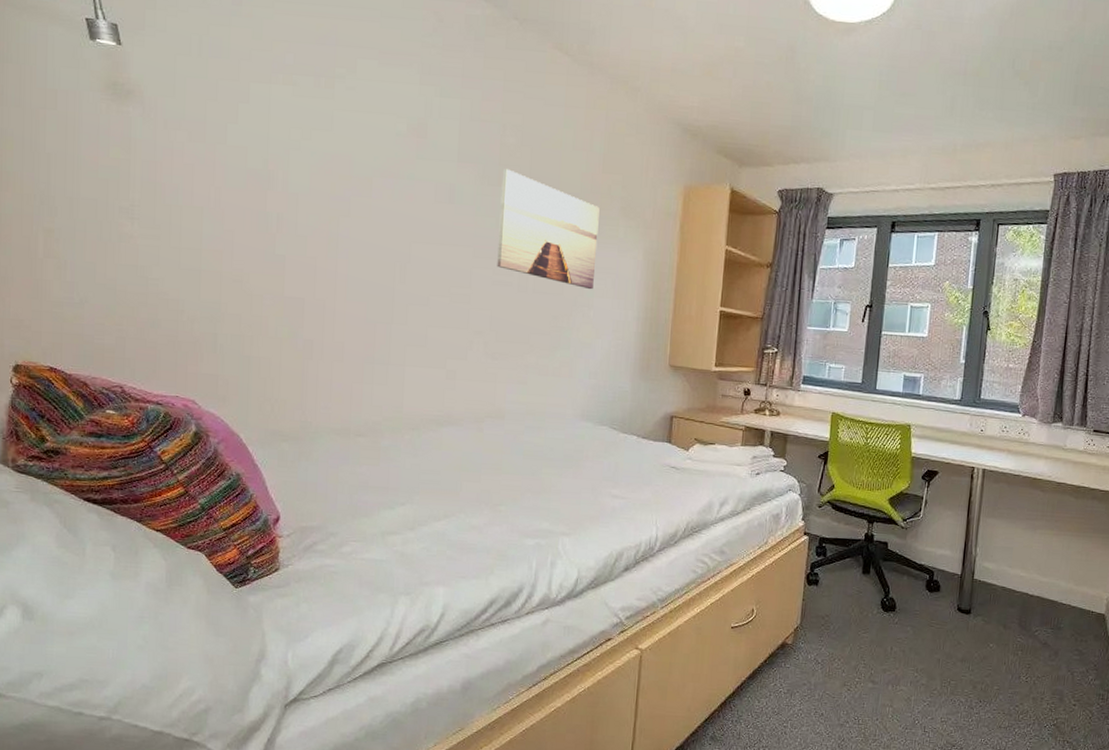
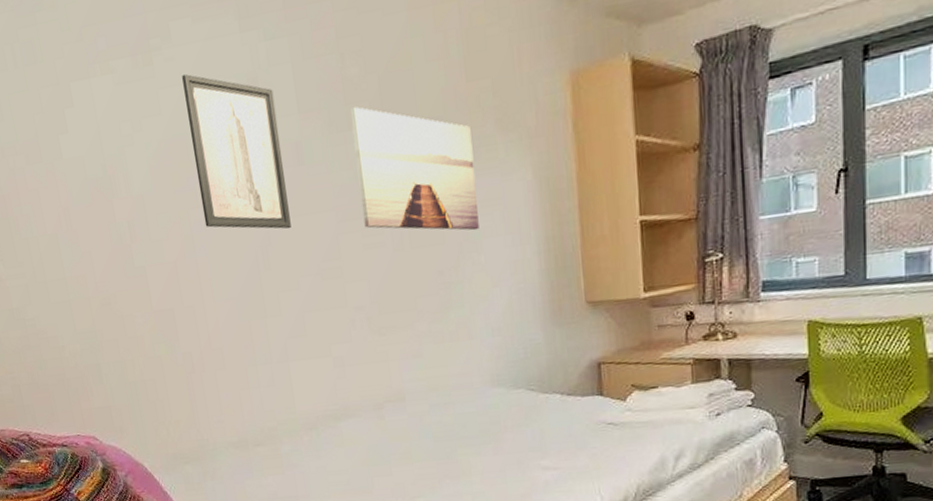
wall art: none [352,103,439,254] -> present [182,73,291,229]

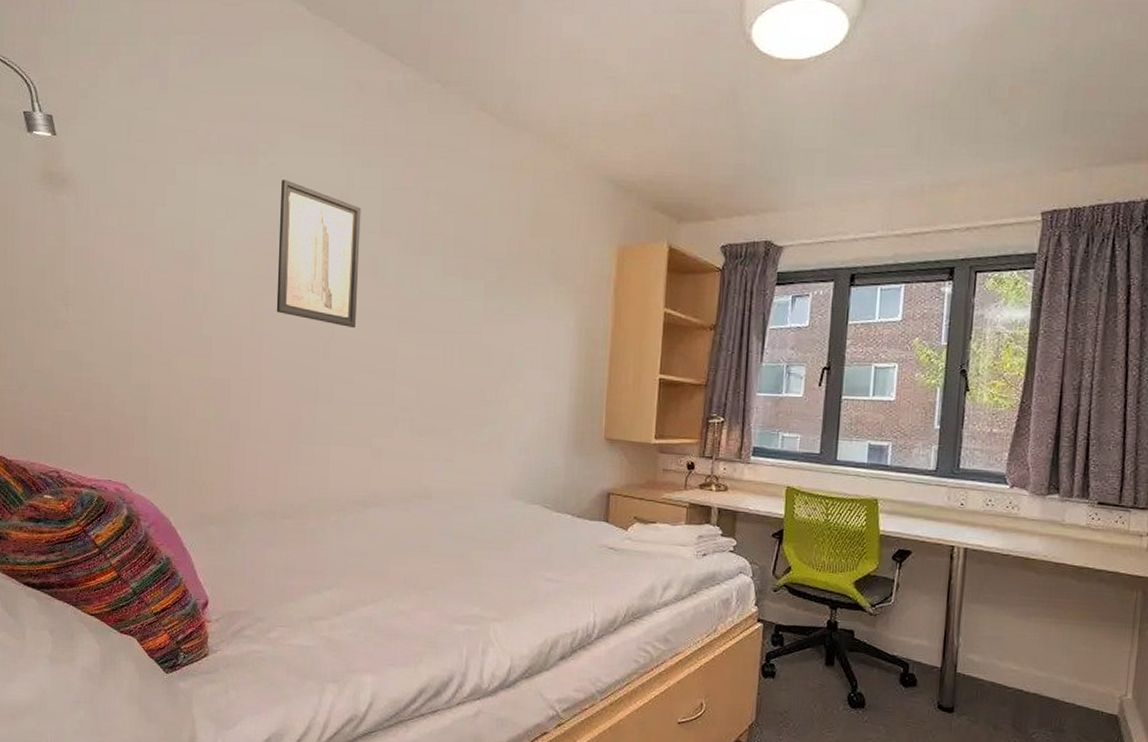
wall art: present [350,107,479,231] -> none [422,238,528,361]

